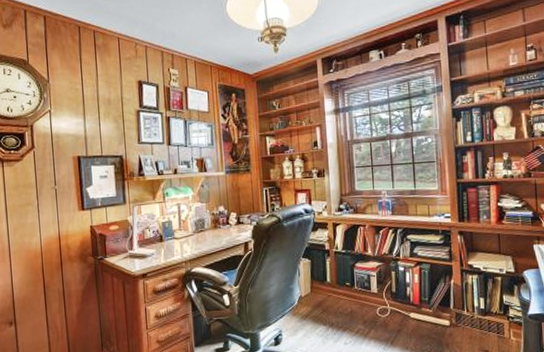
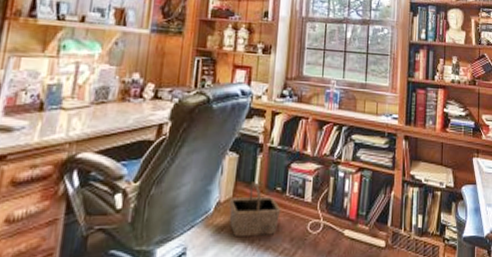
basket: none [308,280,352,322] -> present [229,182,281,238]

